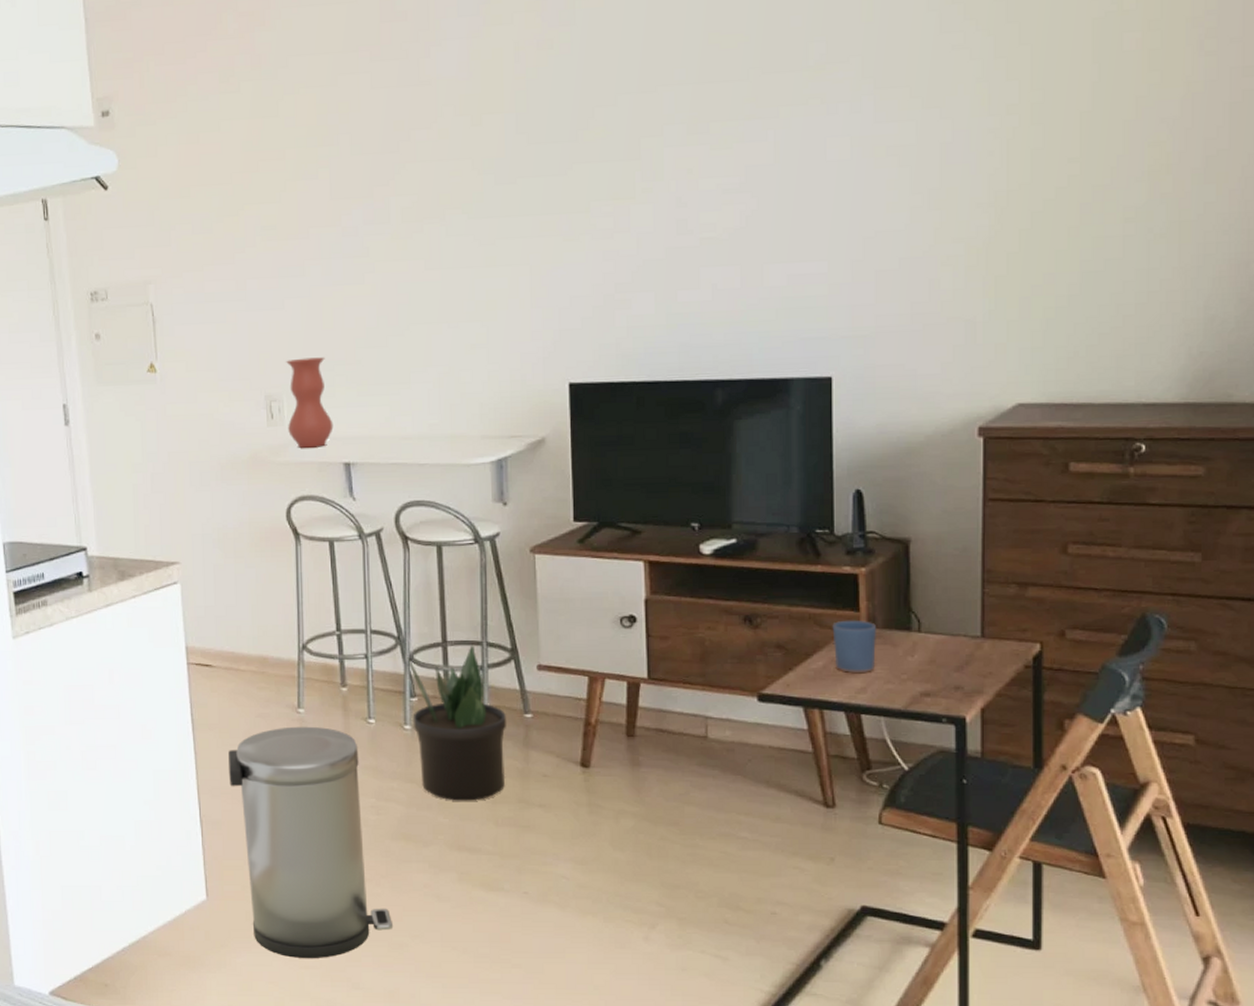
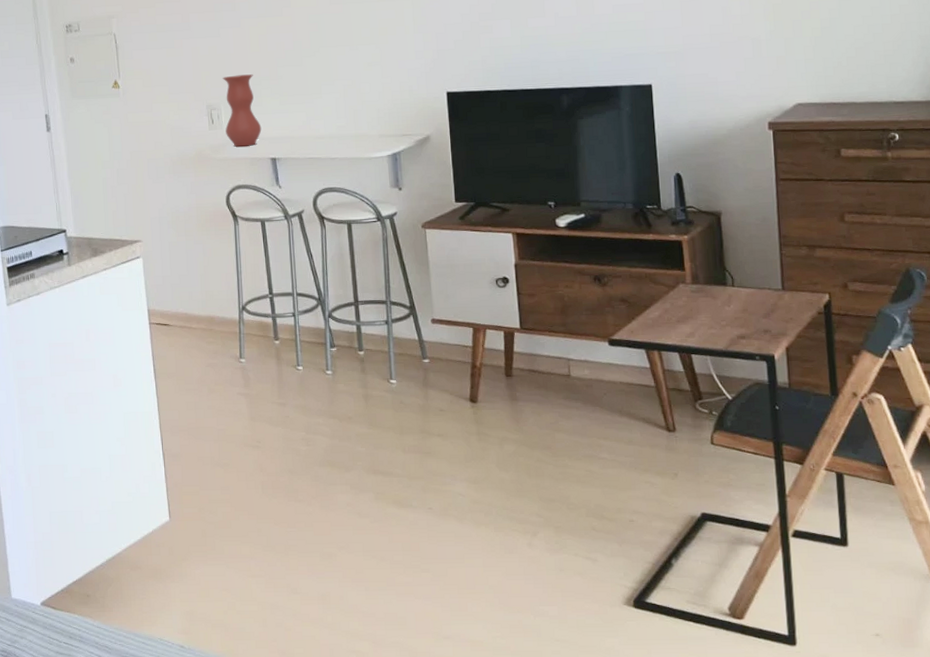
pedal bin: present [228,726,394,958] -> none [184,373,324,568]
planter: present [405,644,506,801] -> none [325,303,410,433]
mug: present [832,620,876,674] -> none [664,277,700,322]

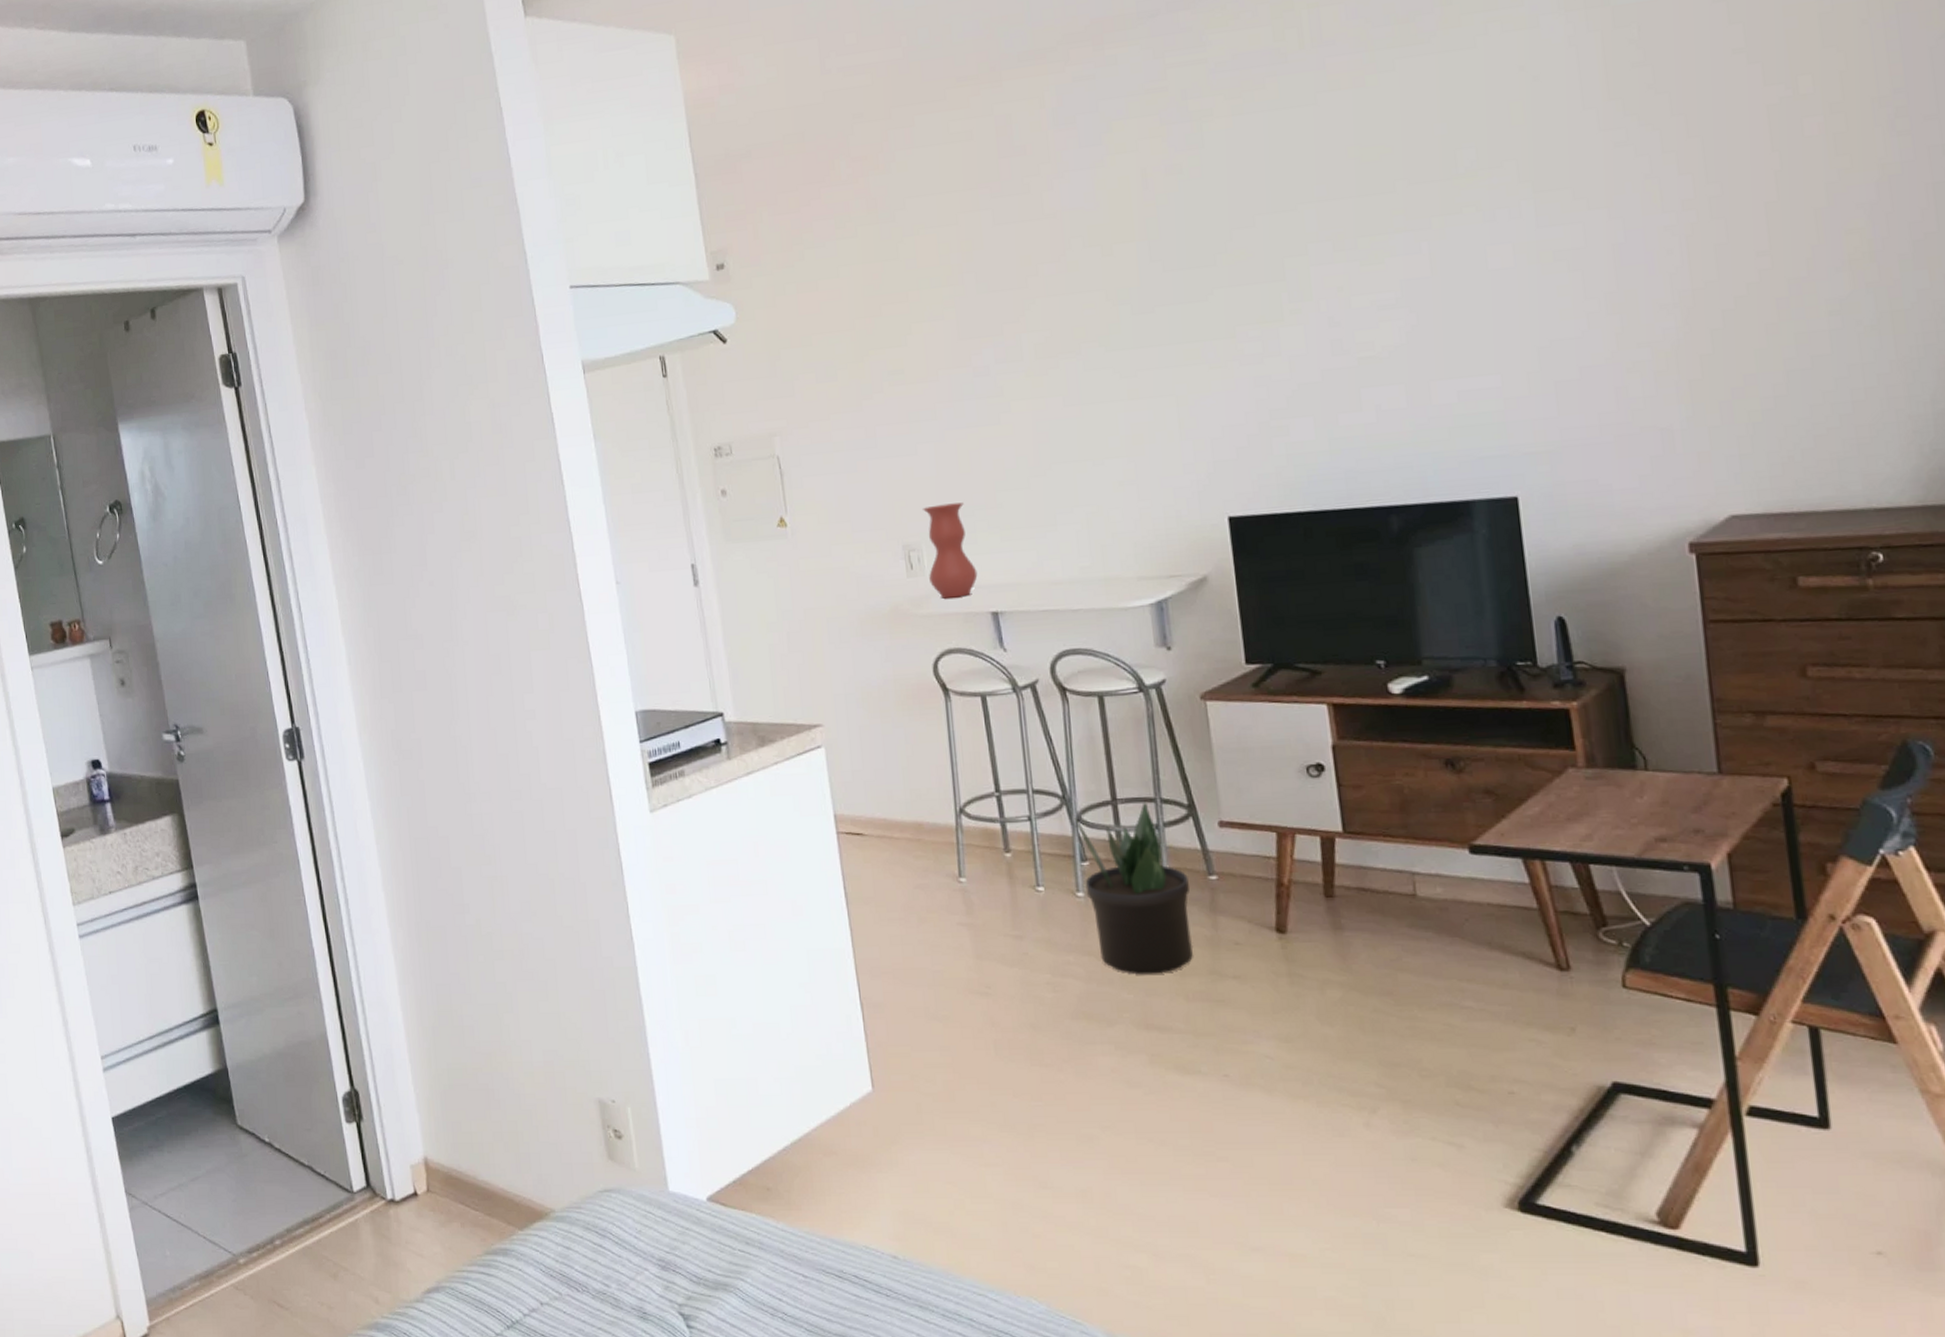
planter: none [325,303,410,433] -> present [1072,801,1194,974]

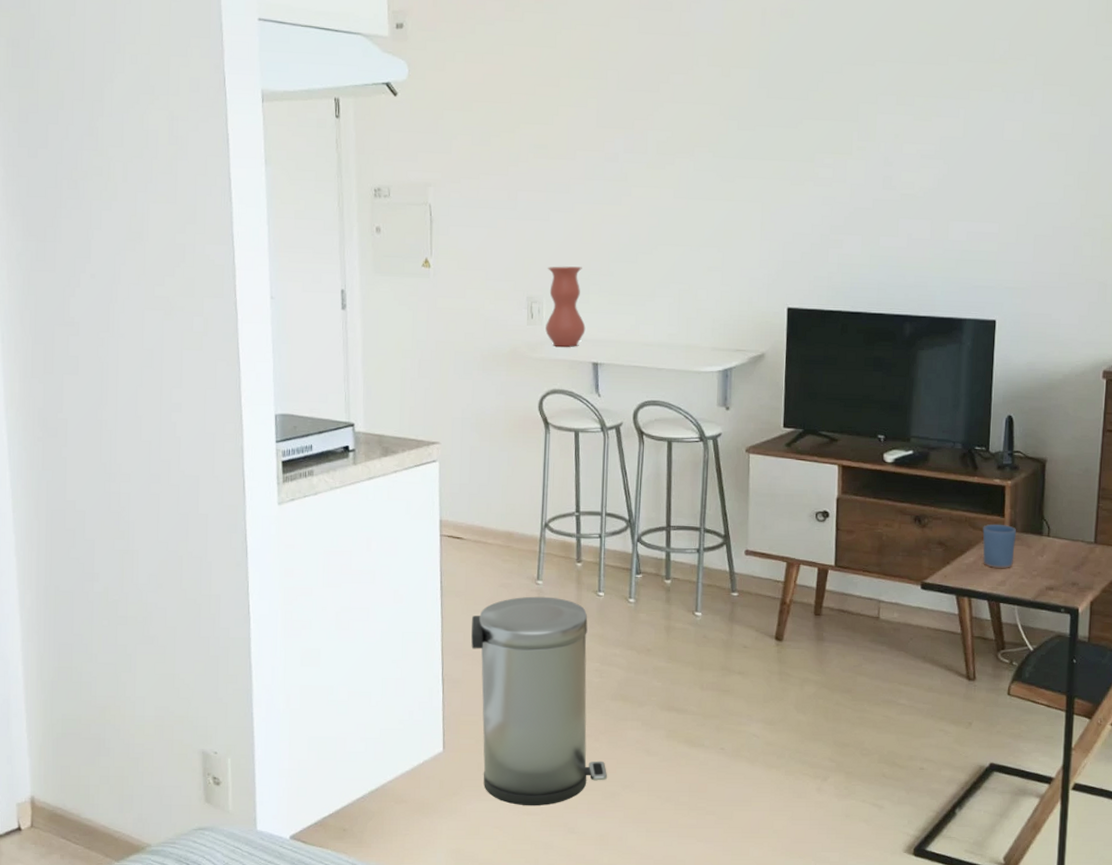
pedal bin: none [886,896,1081,1154] -> present [471,596,608,805]
planter: present [1072,801,1194,974] -> none [634,530,716,667]
mug: none [1546,759,1599,820] -> present [982,523,1016,569]

